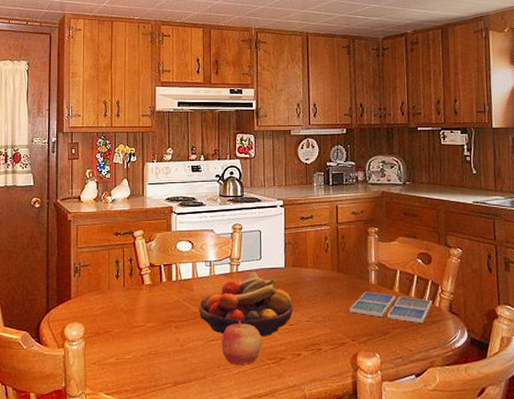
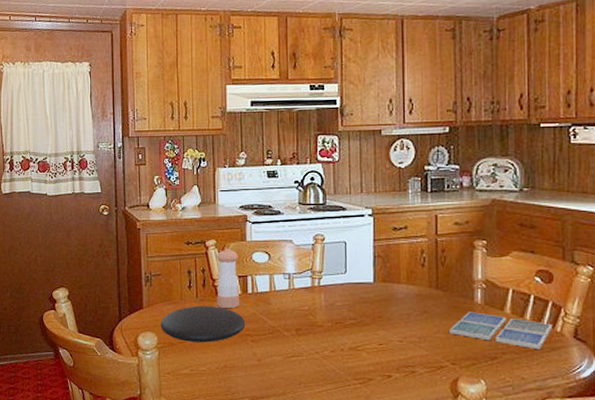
plate: none [88,294,170,331] -> present [160,305,246,343]
pepper shaker: none [143,238,165,296] -> present [216,248,240,308]
fruit bowl: present [198,271,294,337] -> none [276,286,384,356]
apple: present [221,319,262,364] -> none [302,336,347,383]

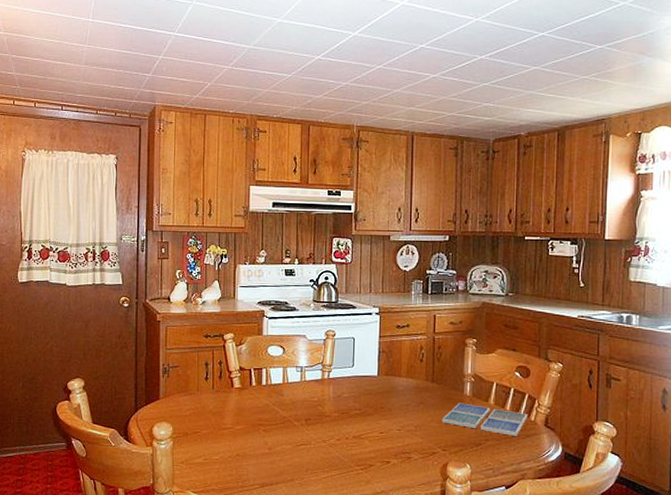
plate: present [160,305,246,343] -> none [176,396,259,433]
pepper shaker: present [216,248,240,308] -> none [232,341,255,399]

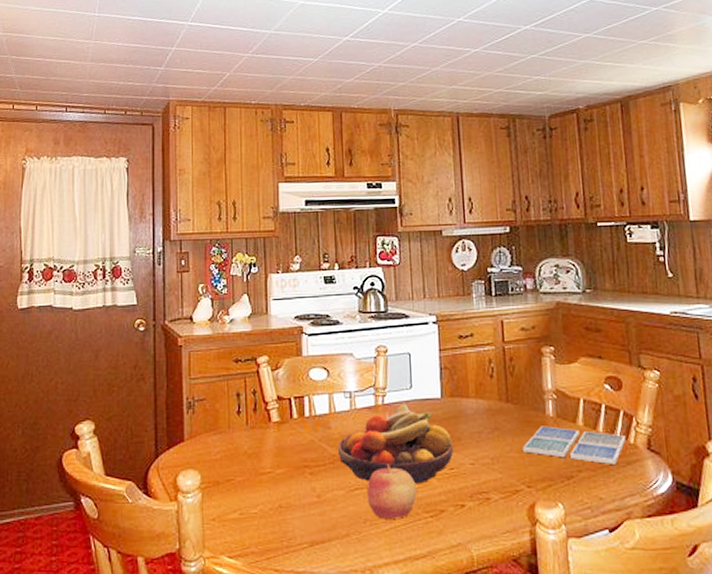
fruit bowl: none [288,379,385,444] -> present [337,403,454,484]
apple: none [310,425,351,469] -> present [366,463,417,519]

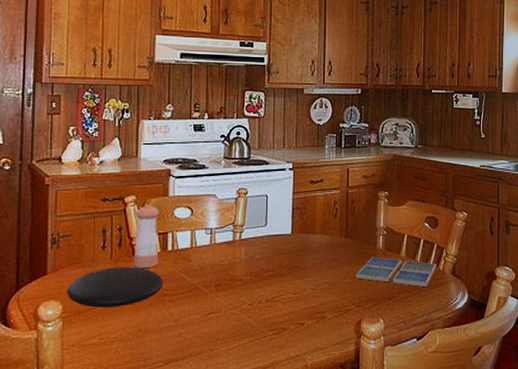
plate: none [204,434,303,479] -> present [66,266,164,308]
pepper shaker: none [269,364,296,435] -> present [133,204,159,268]
fruit bowl: present [337,403,454,484] -> none [196,239,299,307]
apple: present [366,463,417,519] -> none [220,290,264,338]

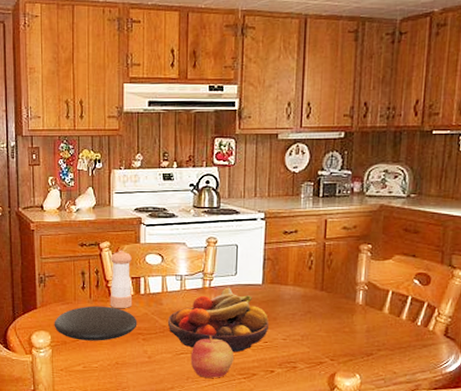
fruit bowl: none [196,239,299,307] -> present [167,287,270,353]
apple: none [220,290,264,338] -> present [190,334,234,378]
drink coaster: present [356,257,437,287] -> none [331,312,426,346]

